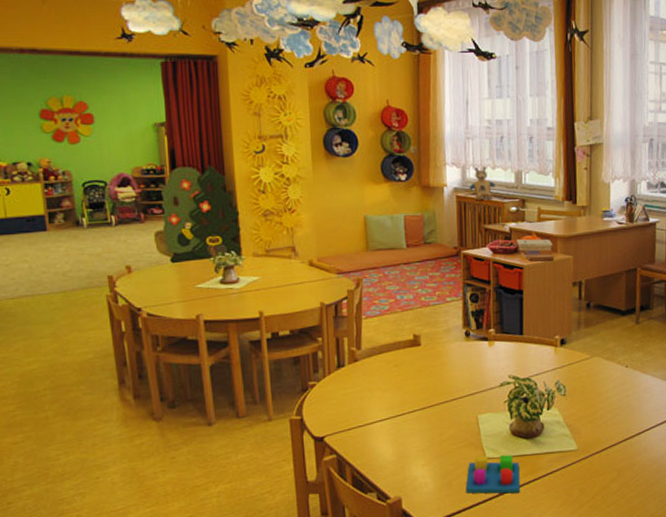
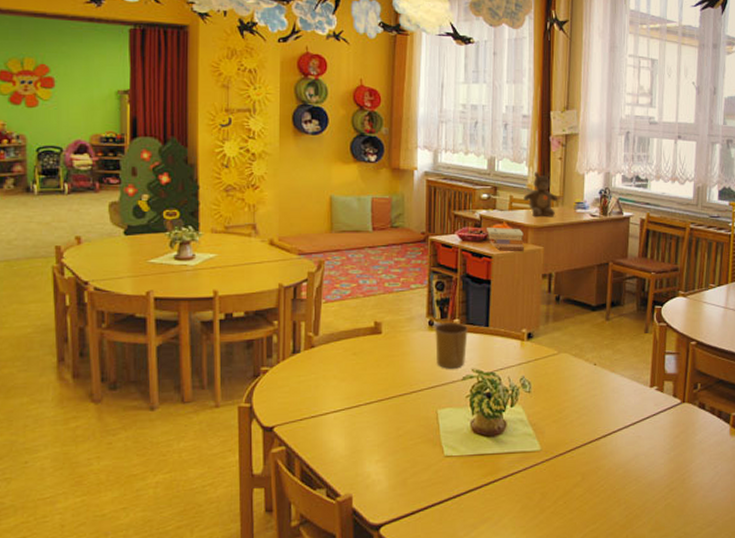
toy blocks: present [465,455,521,494] -> none [421,452,479,495]
stuffed animal: present [469,166,495,201] -> none [440,151,467,186]
cup: none [471,331,503,376] -> present [435,321,468,369]
teddy bear: none [551,182,586,227] -> present [523,171,558,217]

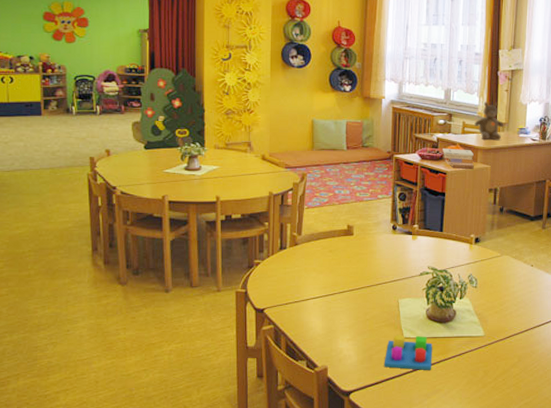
toy blocks: none [421,452,479,495] -> present [384,334,432,370]
cup: present [435,321,468,369] -> none [398,226,425,266]

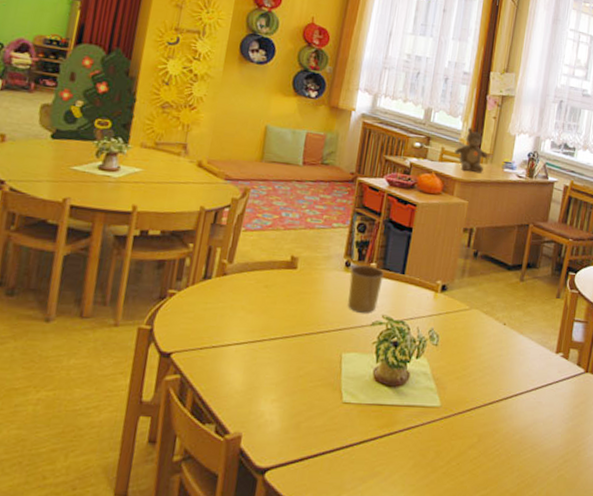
toy blocks: present [384,334,432,370] -> none [313,398,377,446]
cup: none [398,226,425,266] -> present [348,264,384,313]
books: present [442,149,474,169] -> none [414,176,451,203]

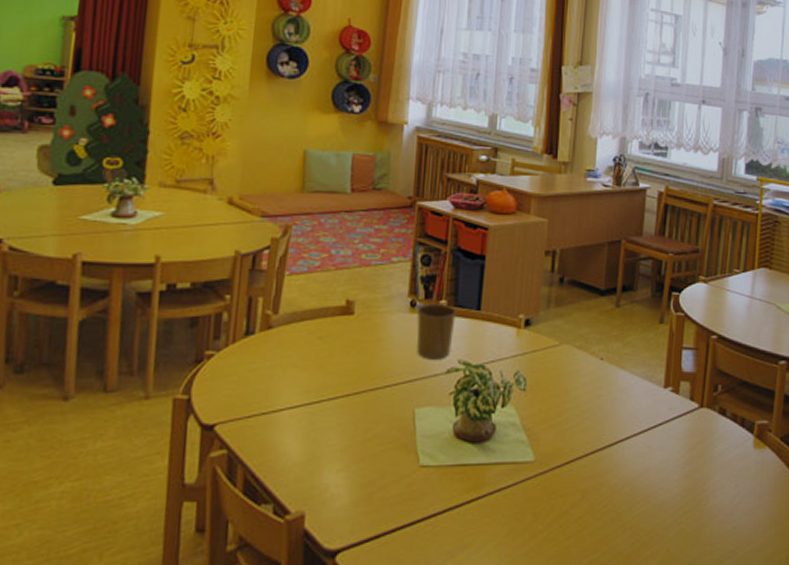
teddy bear: present [454,127,488,174] -> none [527,132,567,186]

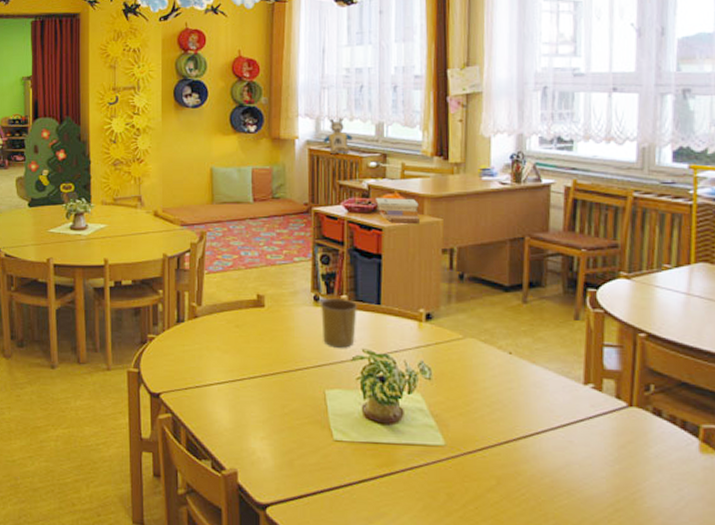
stuffed animal: none [434,105,465,145] -> present [323,118,353,155]
books: none [482,194,526,223] -> present [374,198,419,223]

